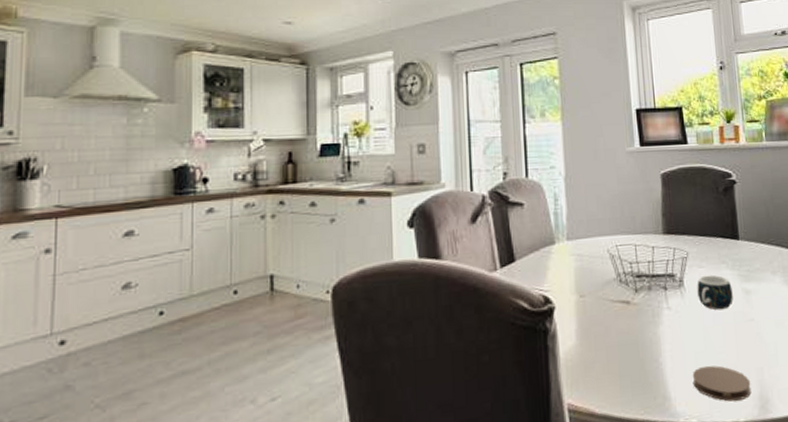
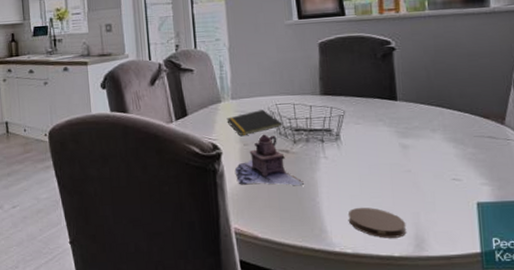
notepad: none [561,252,623,286] -> present [226,110,282,137]
teapot: none [570,282,646,347] -> present [235,134,304,186]
mug: present [697,274,733,310] -> none [353,130,390,161]

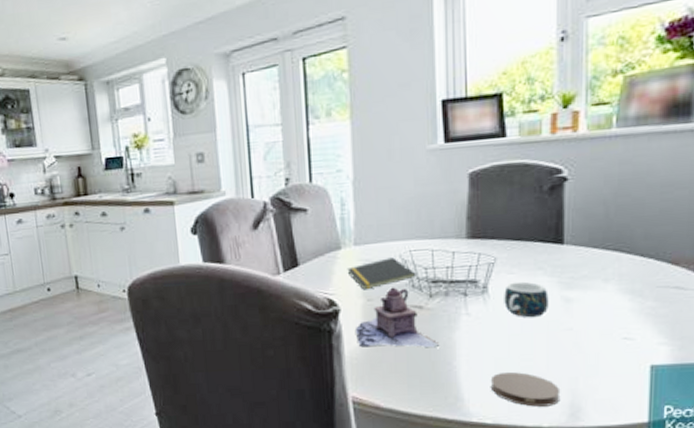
mug: none [353,130,390,161] -> present [504,281,549,318]

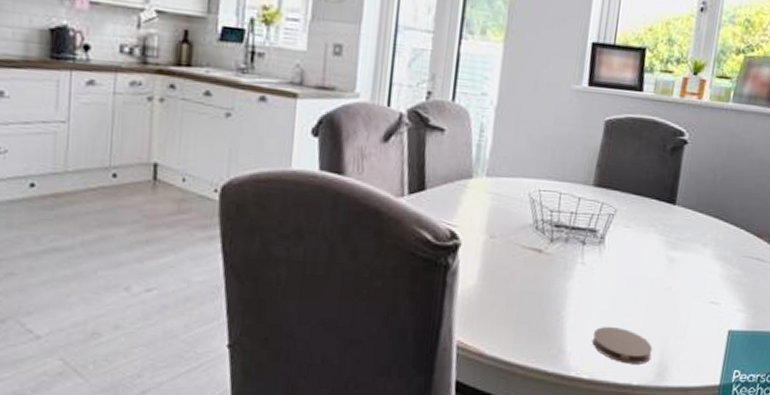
notepad: present [347,257,417,290] -> none [474,194,542,226]
teapot: present [356,287,439,348] -> none [472,226,552,295]
mug: present [504,281,549,318] -> none [616,236,656,274]

